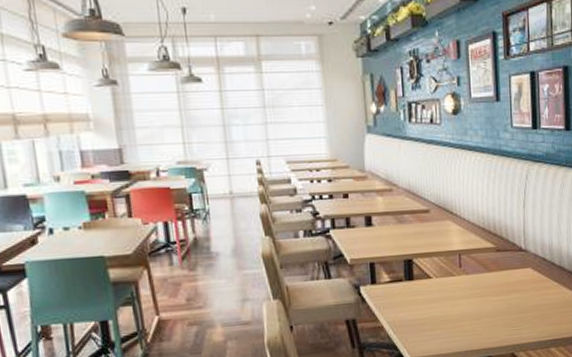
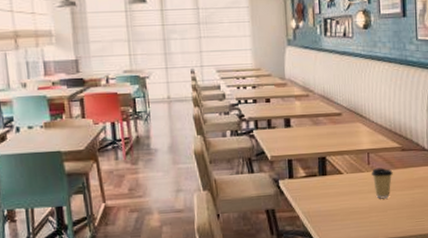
coffee cup: none [464,270,487,306] -> present [372,167,393,199]

